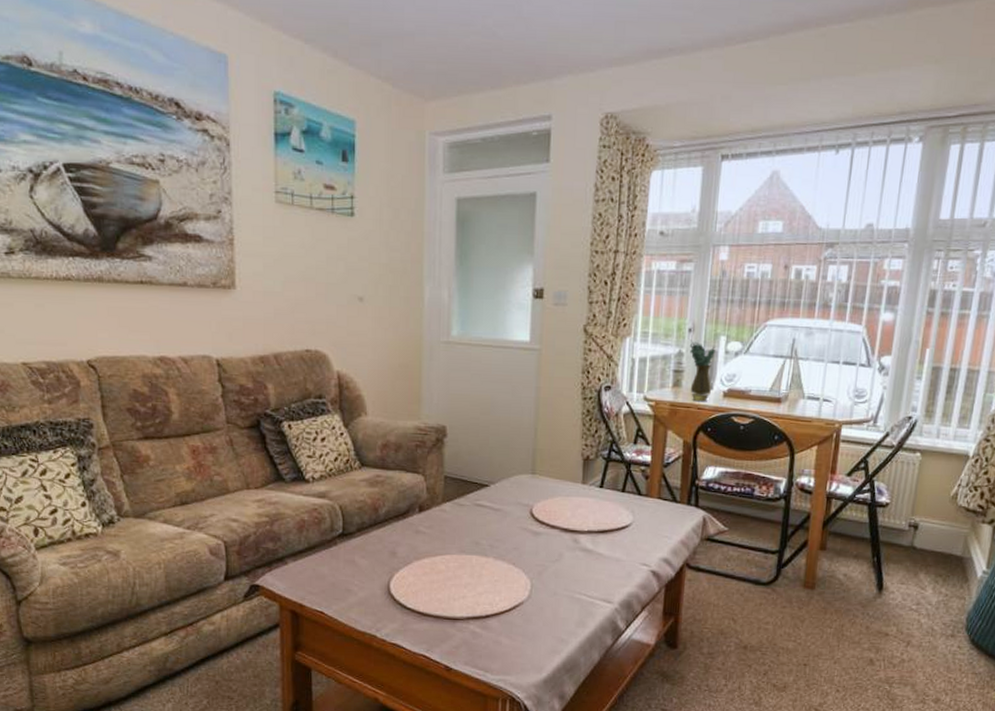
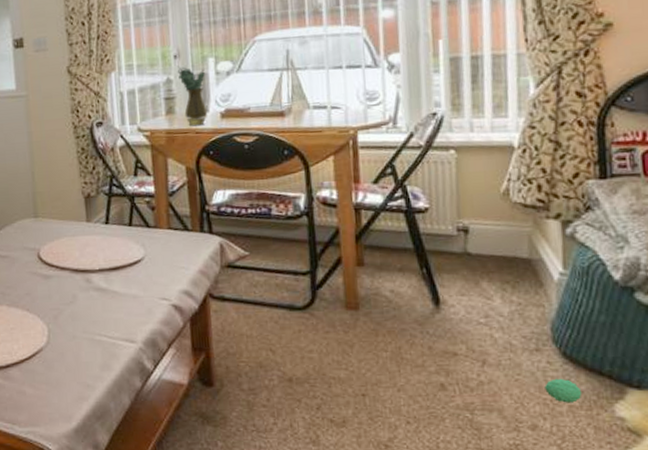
toy ball: none [951,660,980,682] -> present [545,378,582,403]

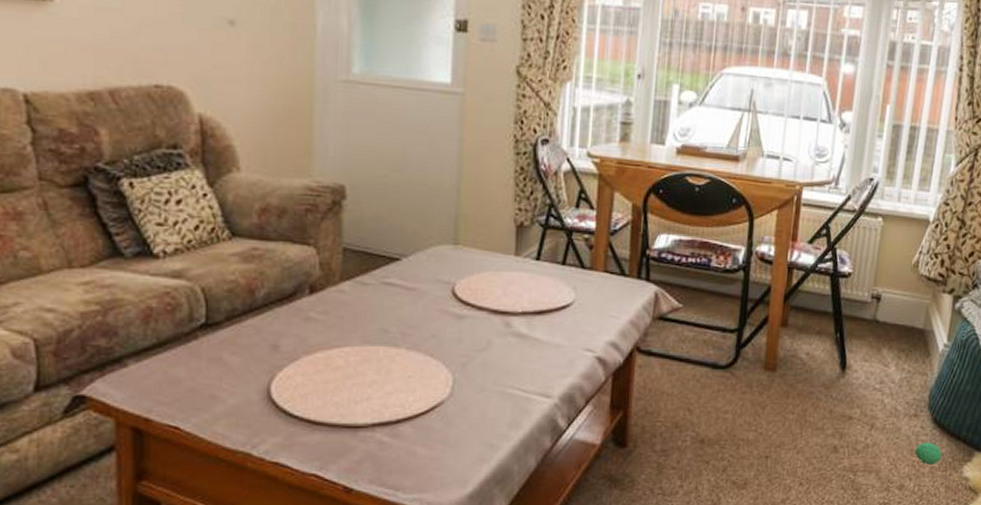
vase: present [177,66,207,126] -> none [638,87,667,160]

